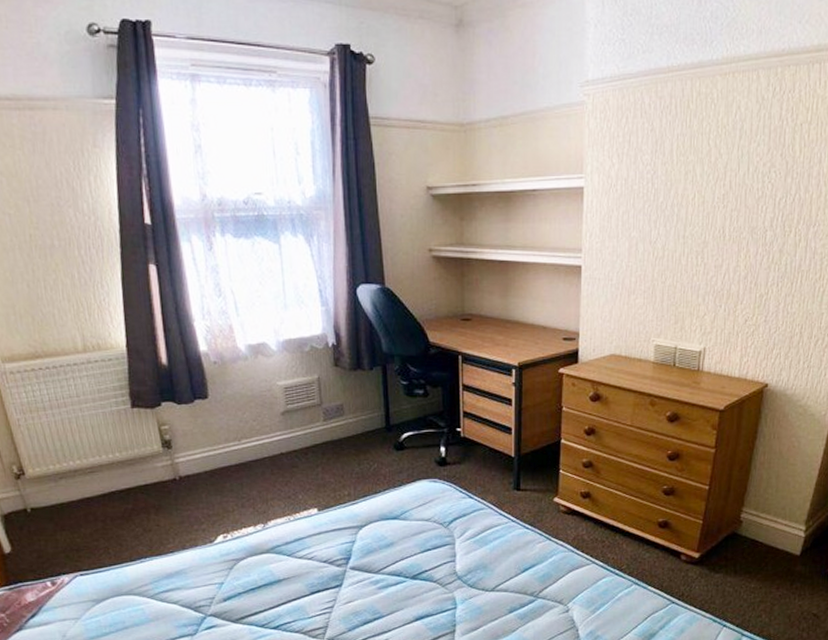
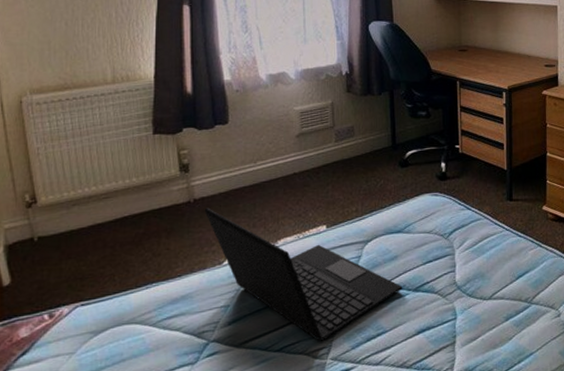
laptop: none [190,486,400,623] -> present [204,207,403,342]

